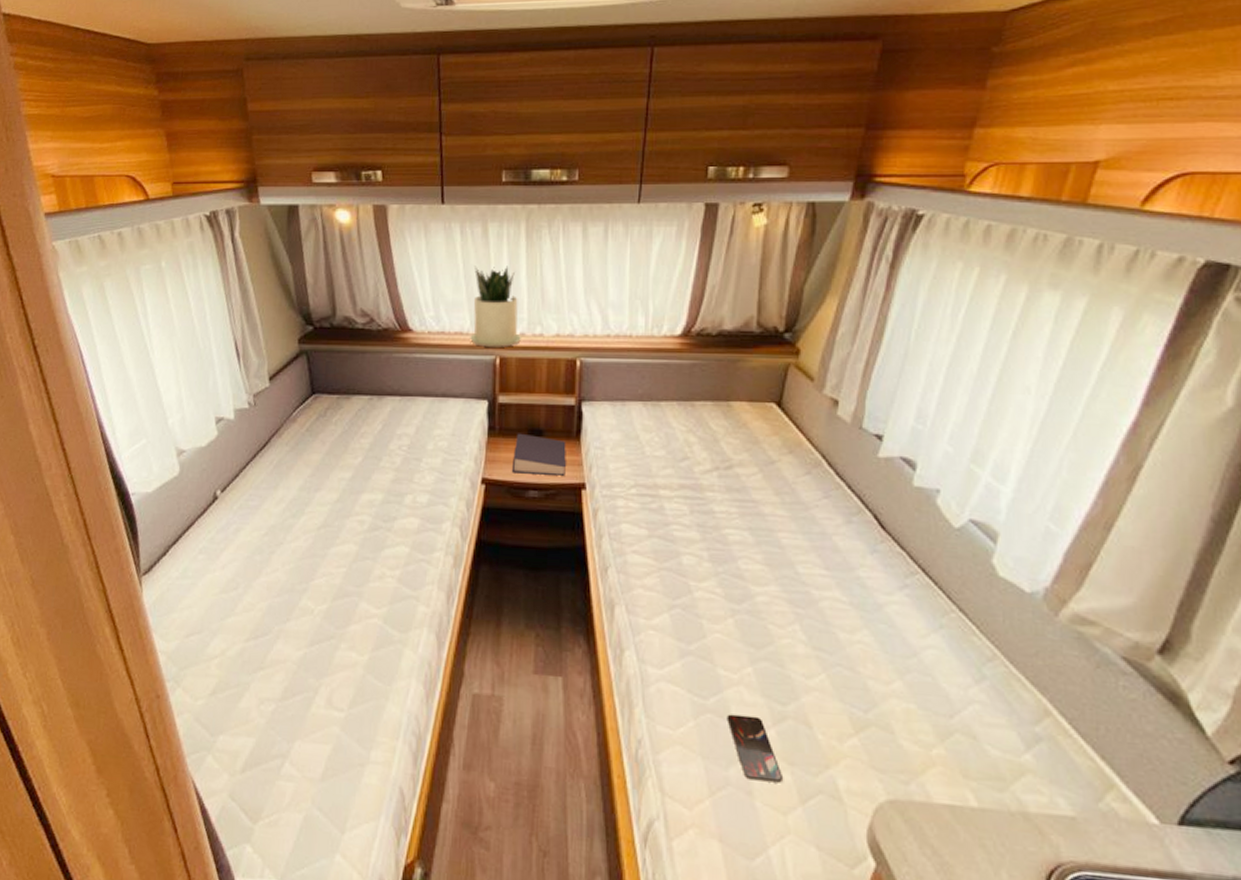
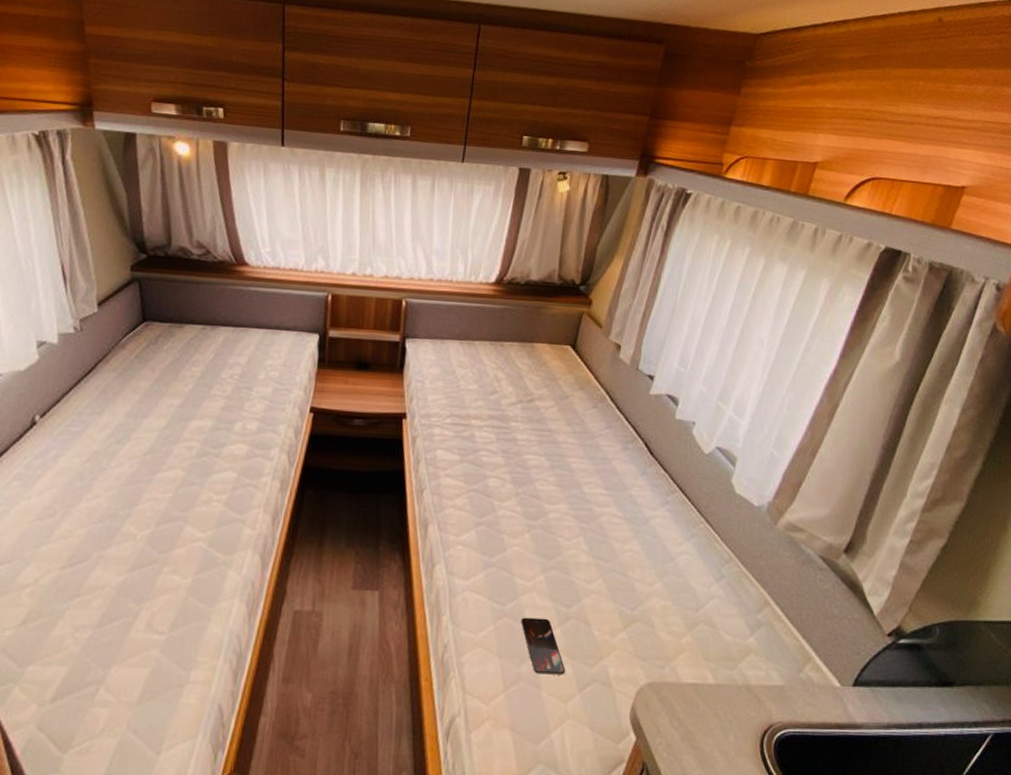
planter: present [470,265,522,347] -> none [304,207,354,285]
book: present [511,433,566,476] -> none [338,365,391,406]

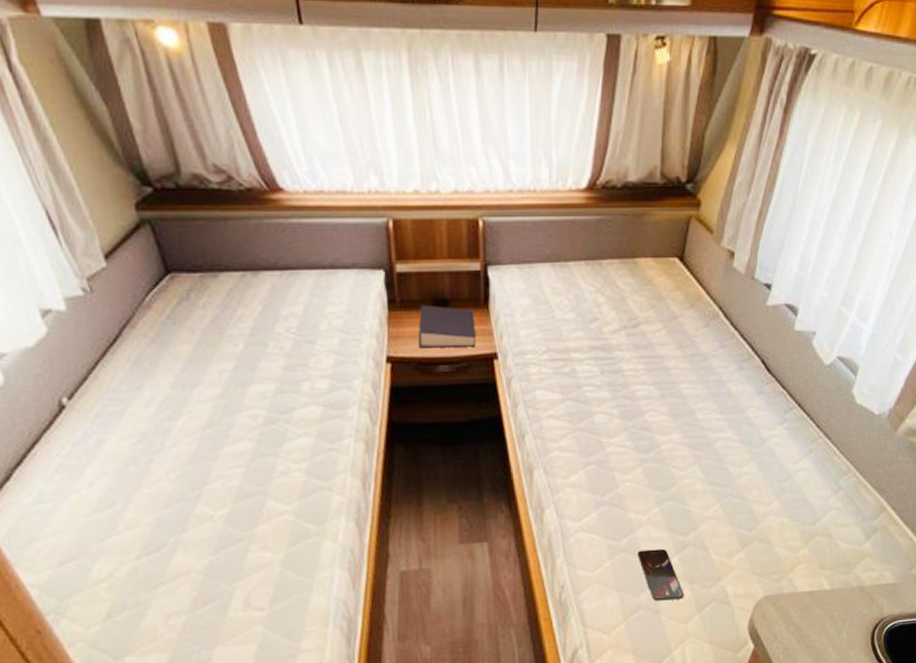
book: none [338,365,391,406] -> present [418,304,476,348]

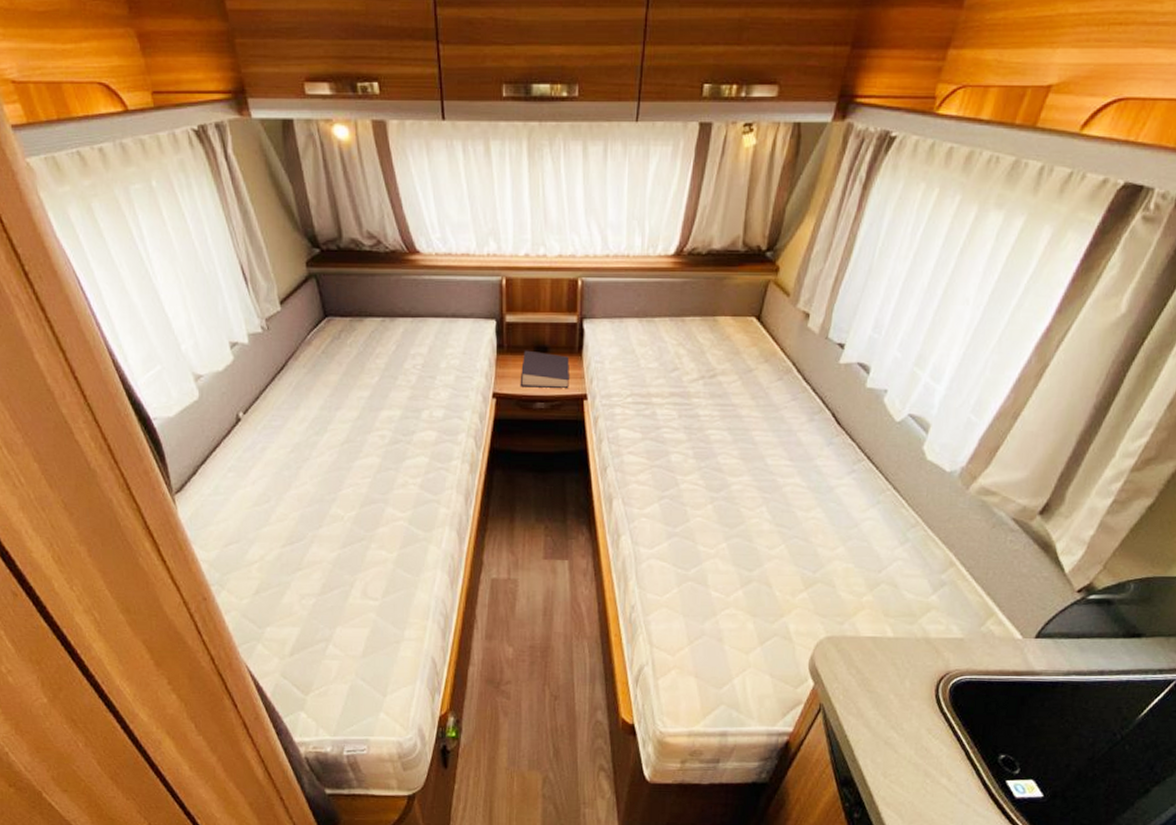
smartphone: present [637,548,684,601] -> none [704,581,747,631]

